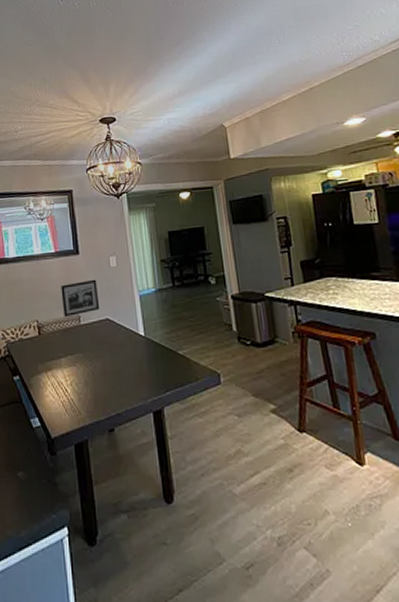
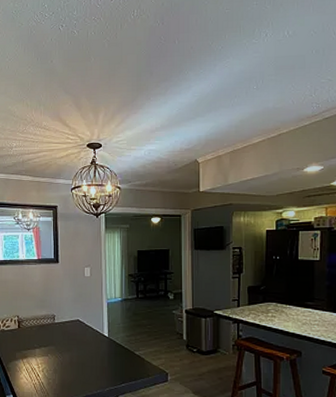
picture frame: present [61,279,100,318] -> none [40,285,73,316]

